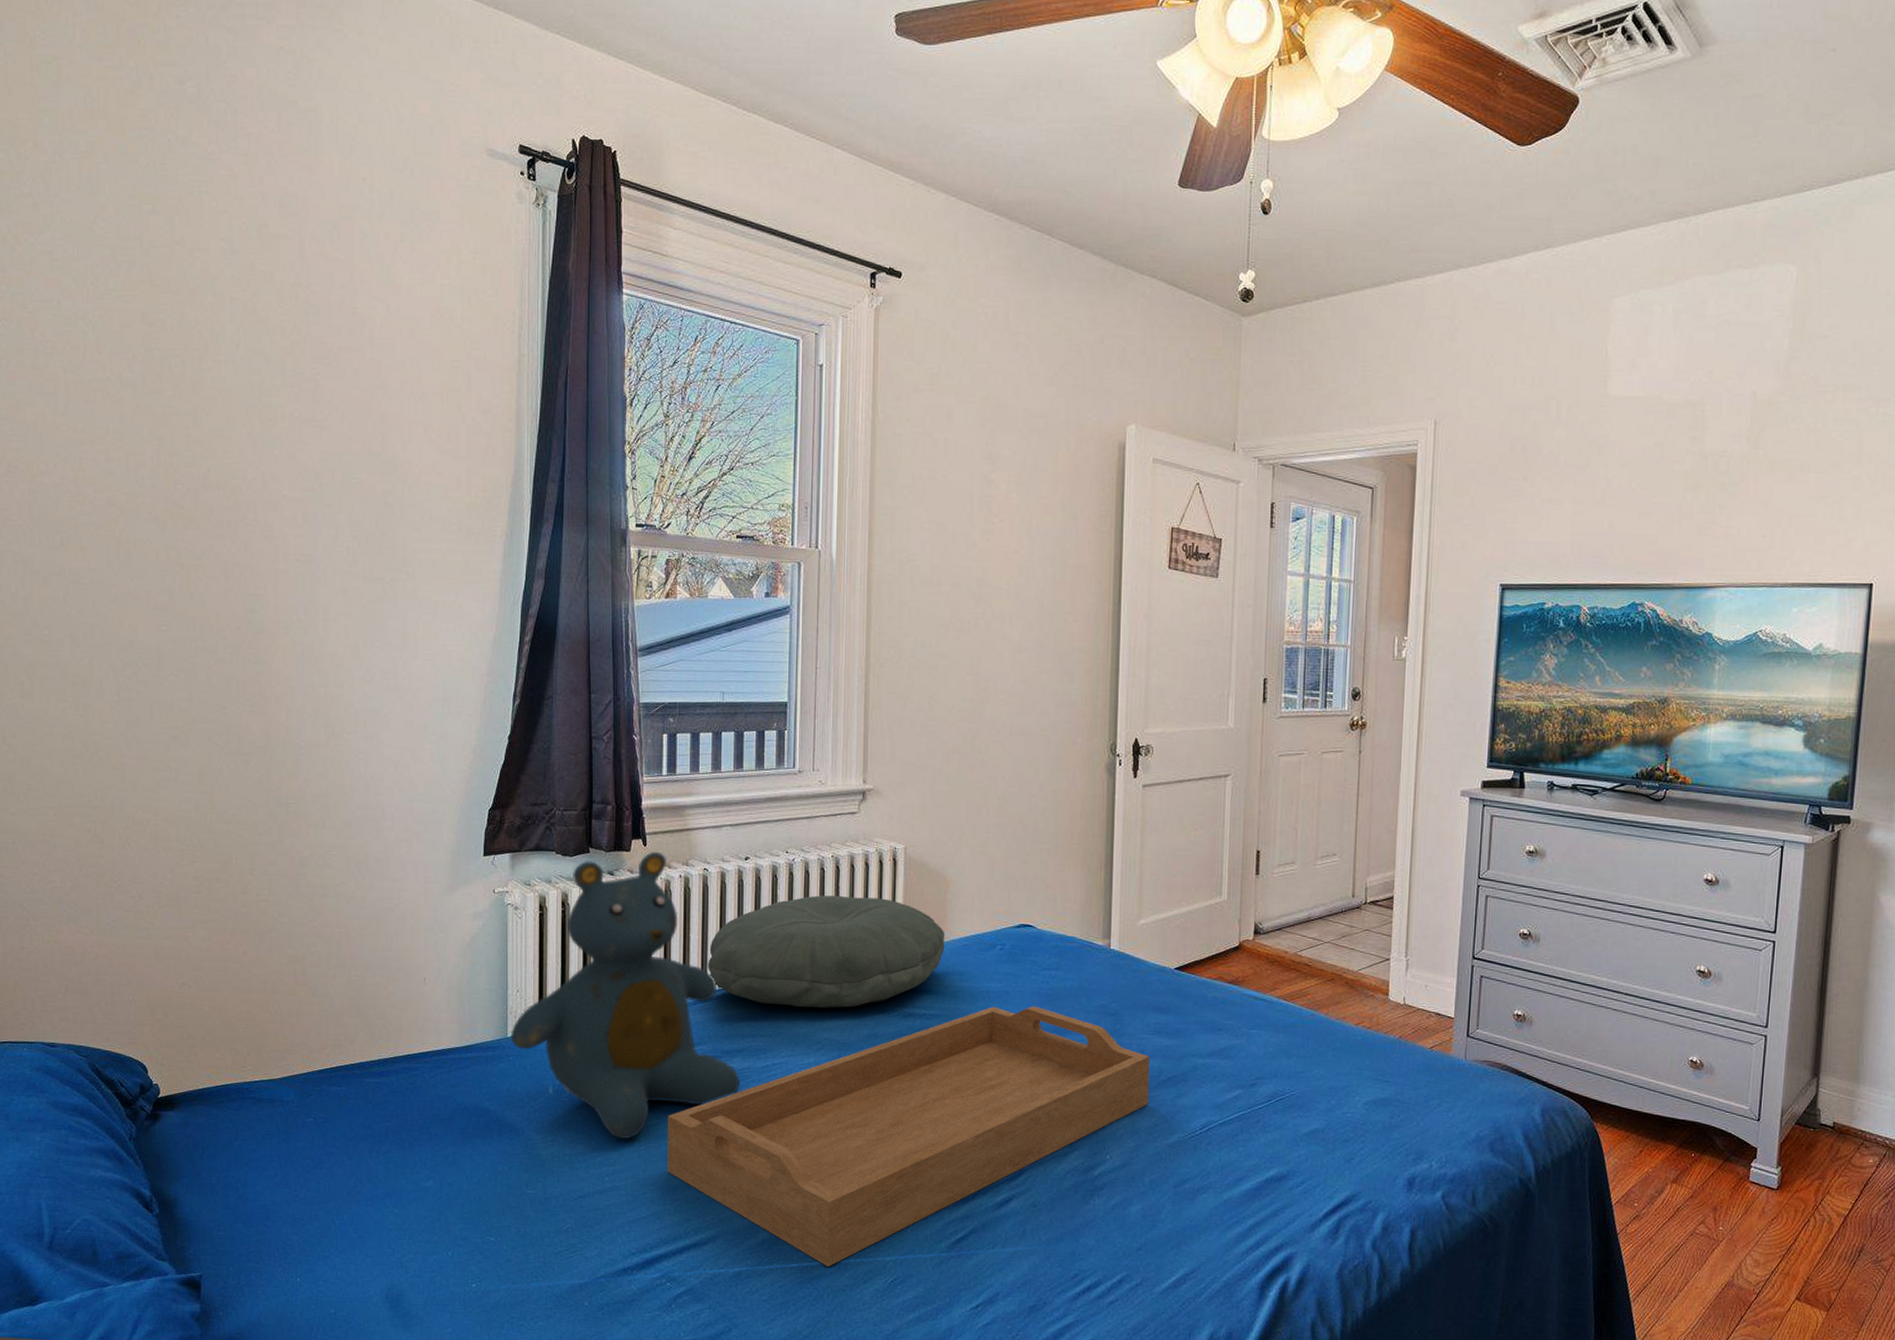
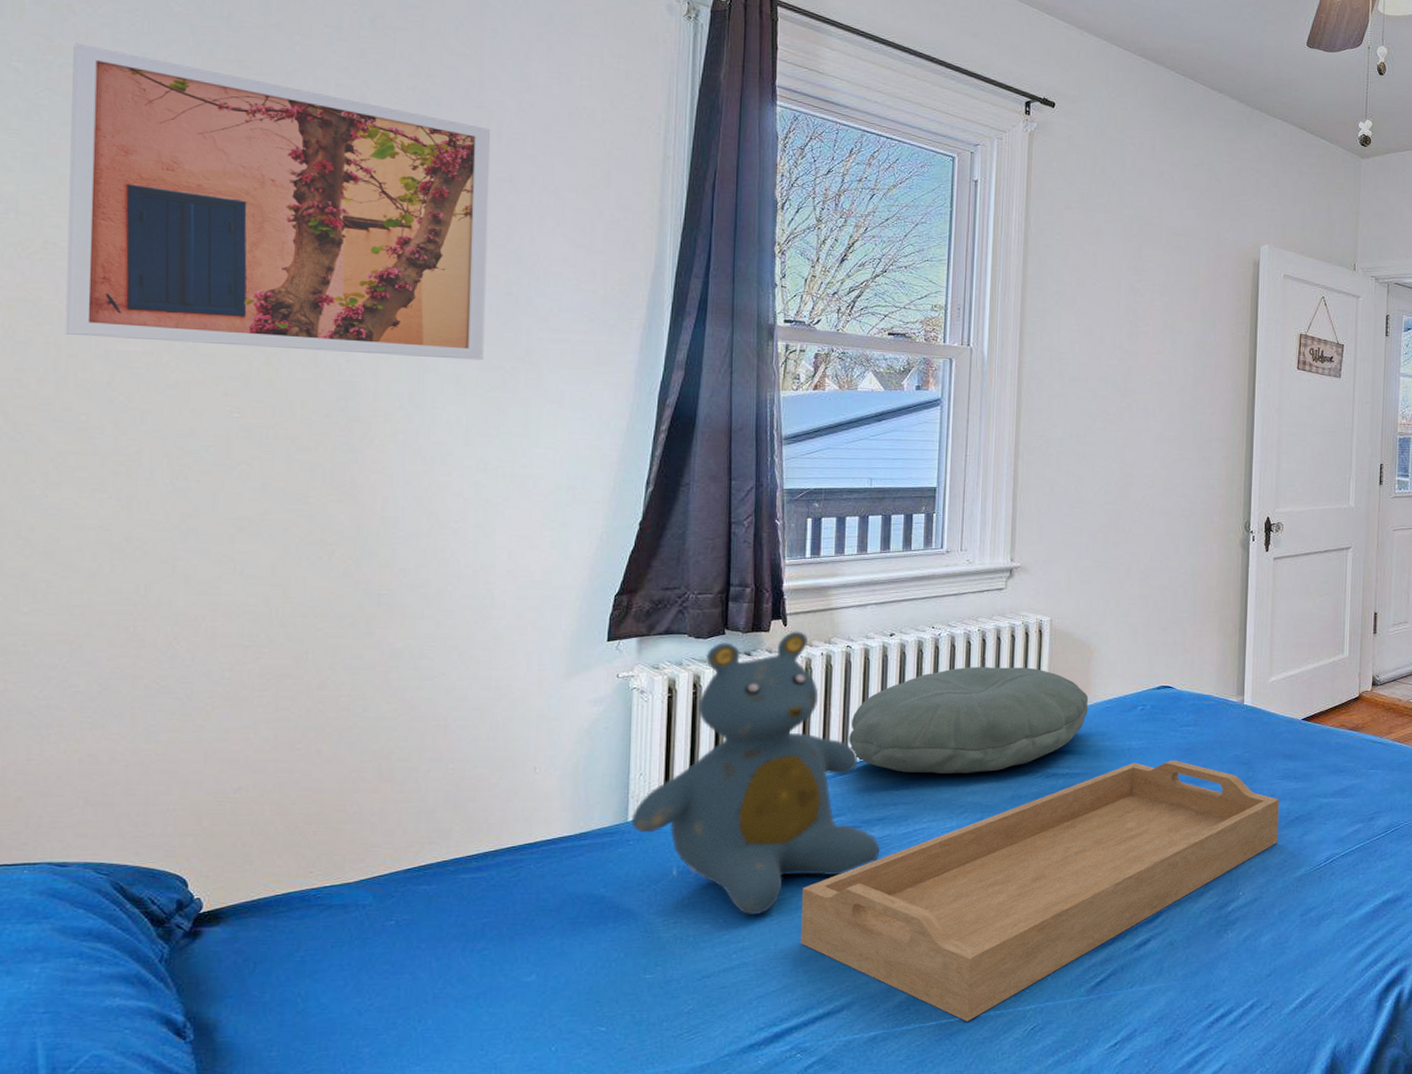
wall art: none [21,272,366,572] -> present [65,43,491,360]

